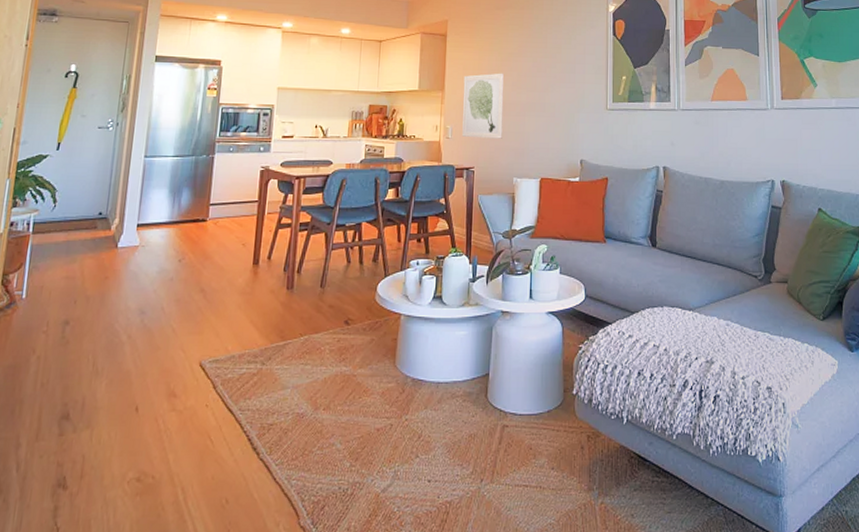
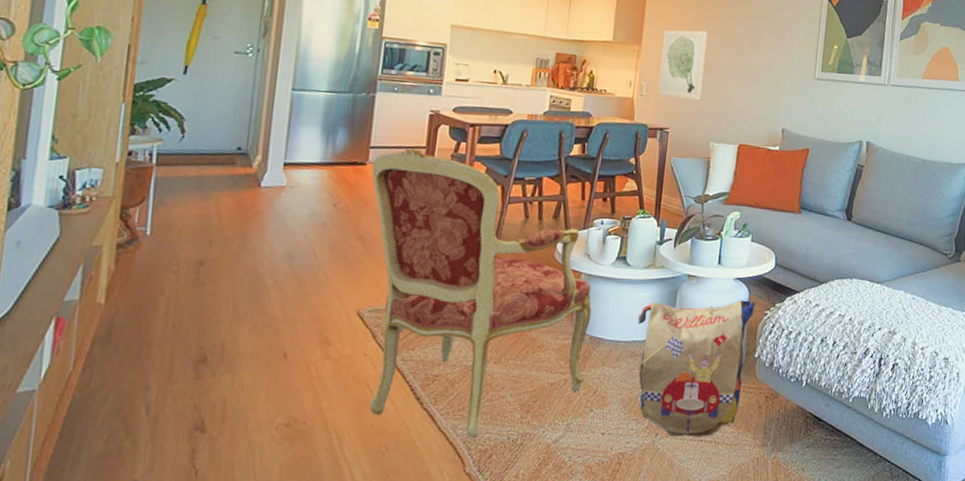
armchair: none [211,203,412,489] -> present [370,148,592,439]
backpack: none [457,334,569,482] -> present [638,300,755,437]

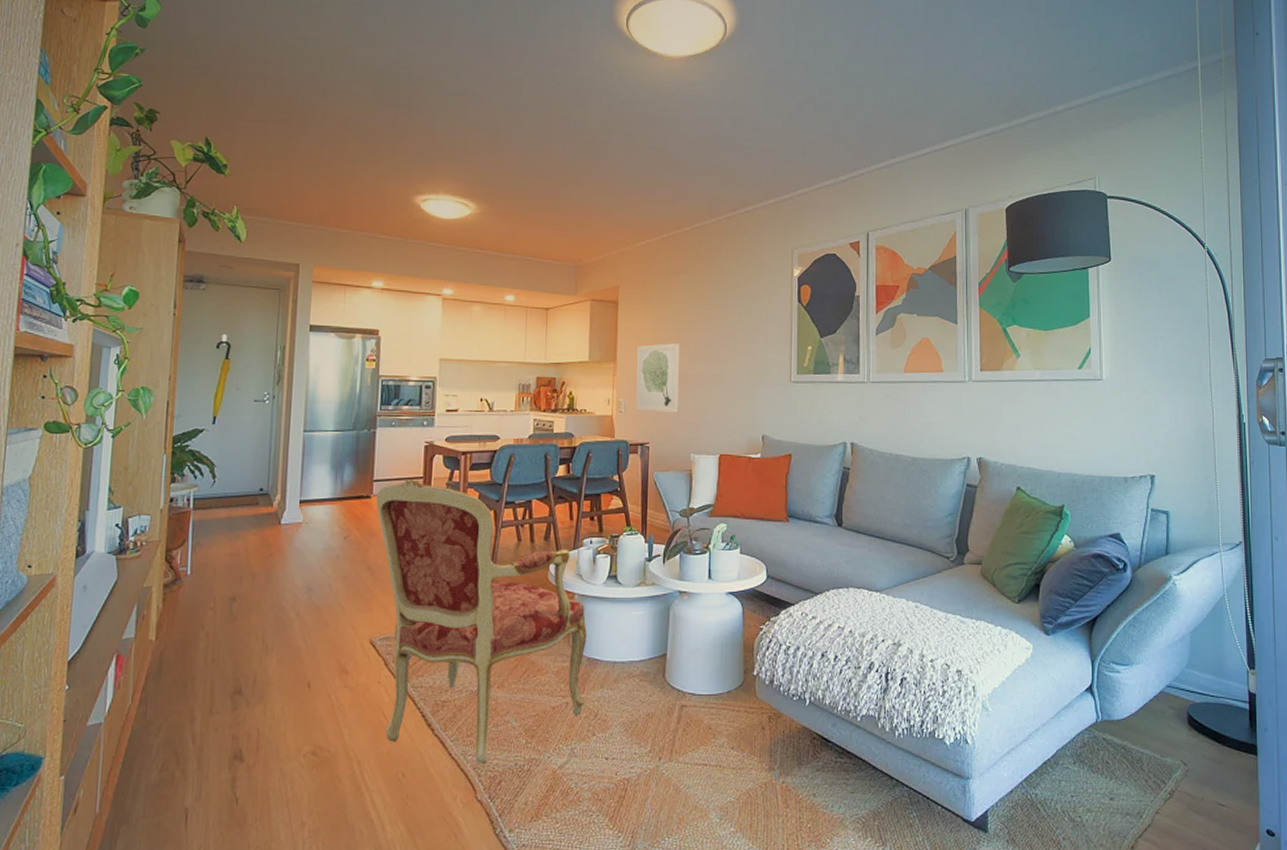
backpack: present [638,300,755,437] -> none [633,615,749,761]

